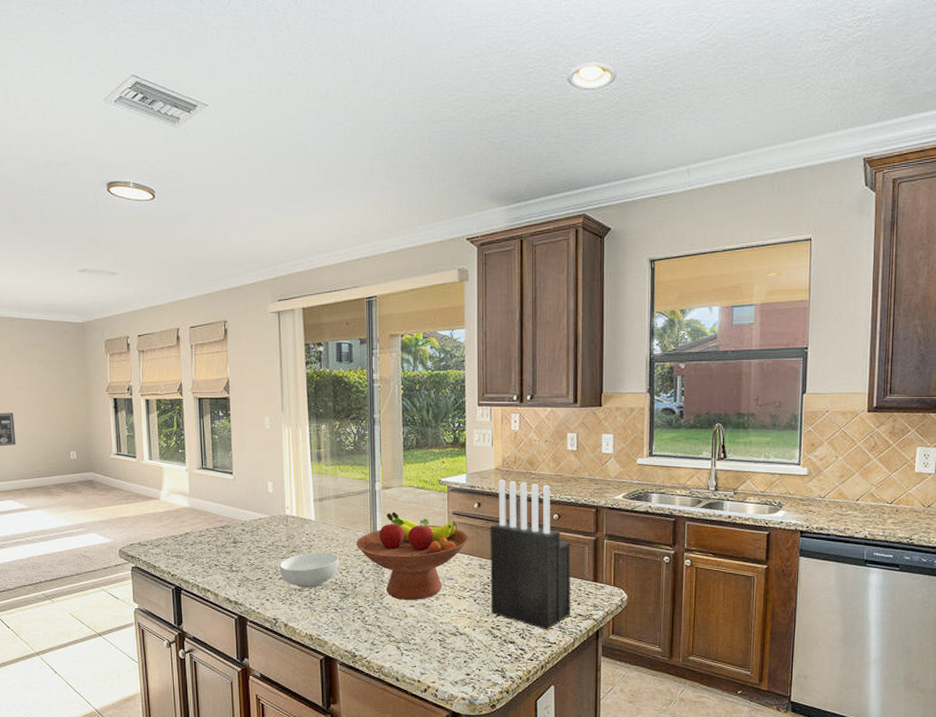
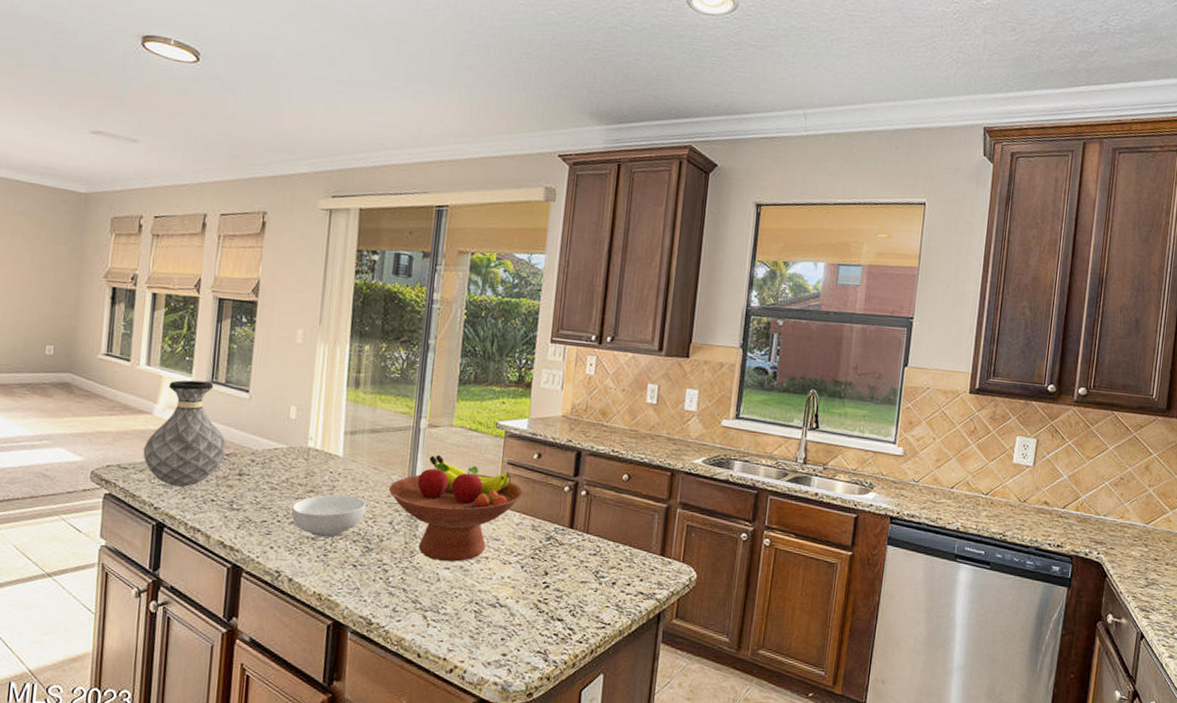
vase: none [156,468,221,557] -> present [143,380,227,488]
knife block: present [490,480,571,630] -> none [540,429,639,609]

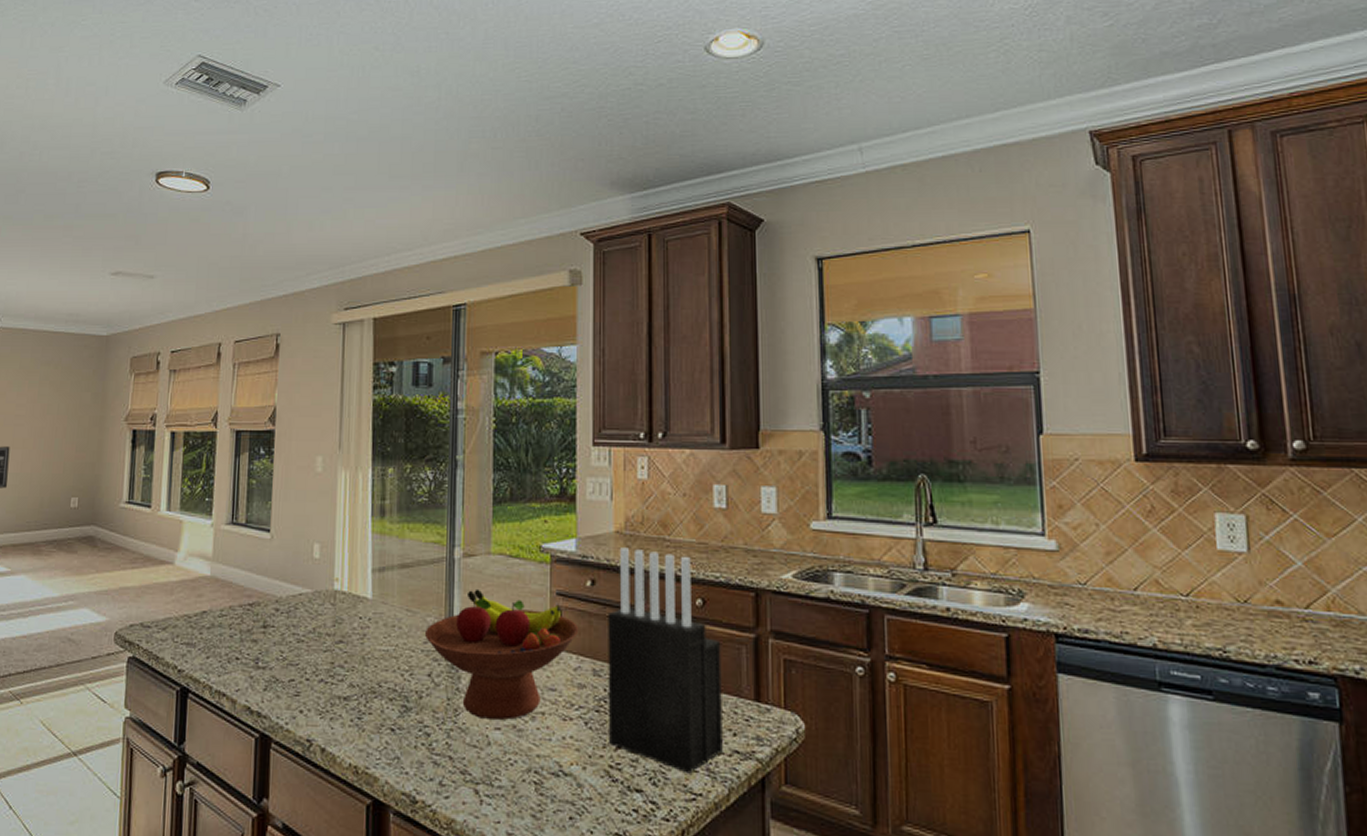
vase: present [143,380,227,488] -> none [165,523,249,646]
cereal bowl: present [291,494,366,538] -> none [320,644,401,696]
knife block: none [540,429,639,609] -> present [608,547,723,774]

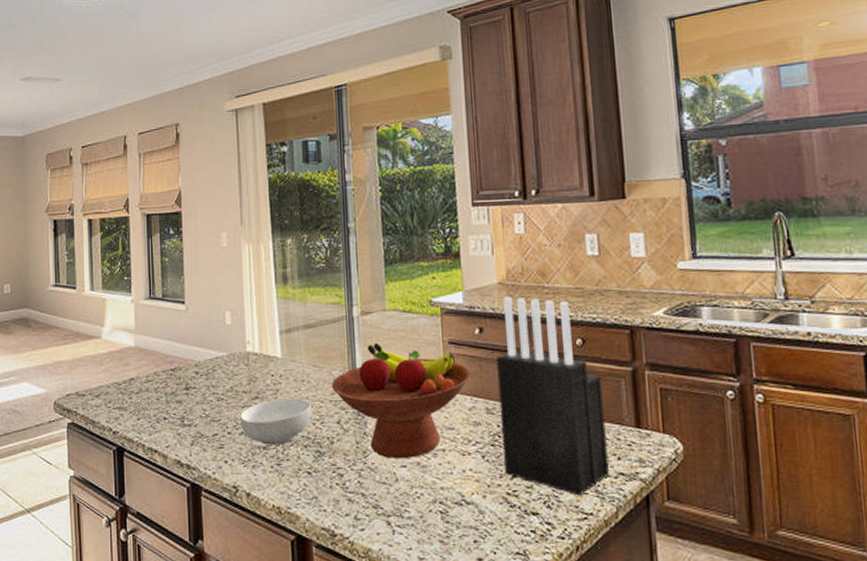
cereal bowl: none [320,644,401,696] -> present [240,398,312,445]

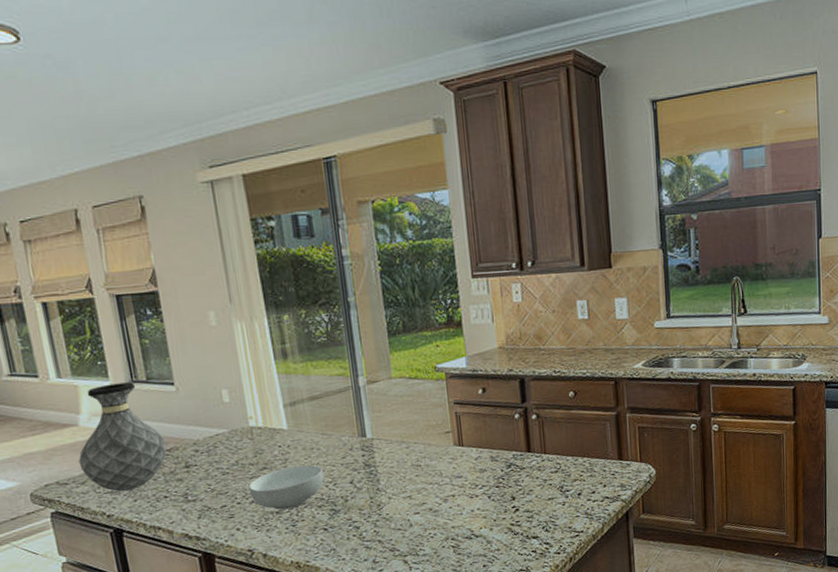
vase: none [97,298,171,409] -> present [78,382,167,492]
fruit bowl: present [332,342,471,458] -> none [342,408,476,508]
knife block: present [496,297,609,496] -> none [499,359,597,519]

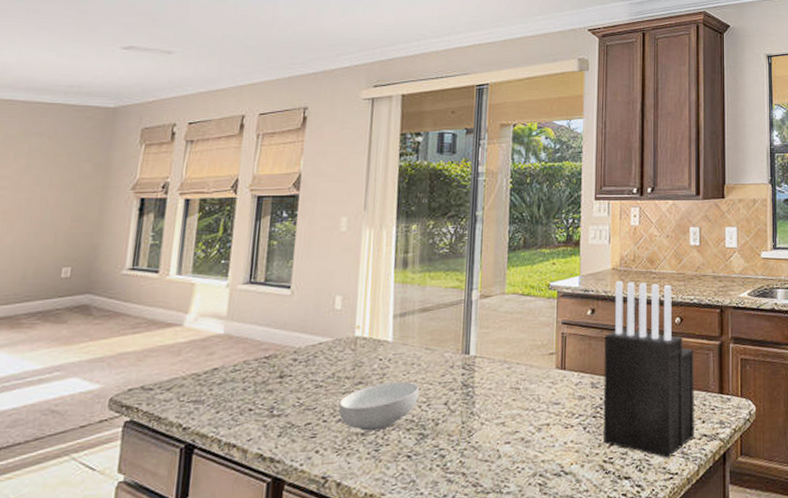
vase: present [78,382,167,492] -> none [171,283,266,402]
knife block: none [499,359,597,519] -> present [603,281,694,458]

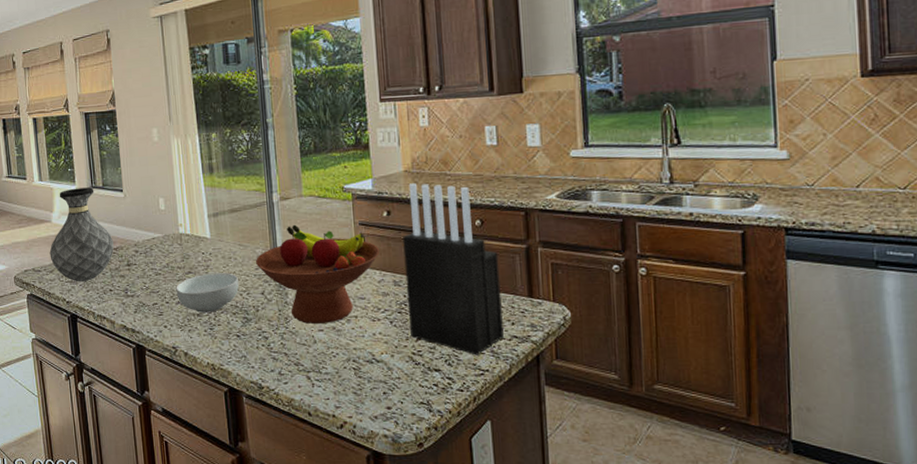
vase: none [171,283,266,402] -> present [49,187,114,282]
fruit bowl: none [443,324,581,436] -> present [256,224,380,324]

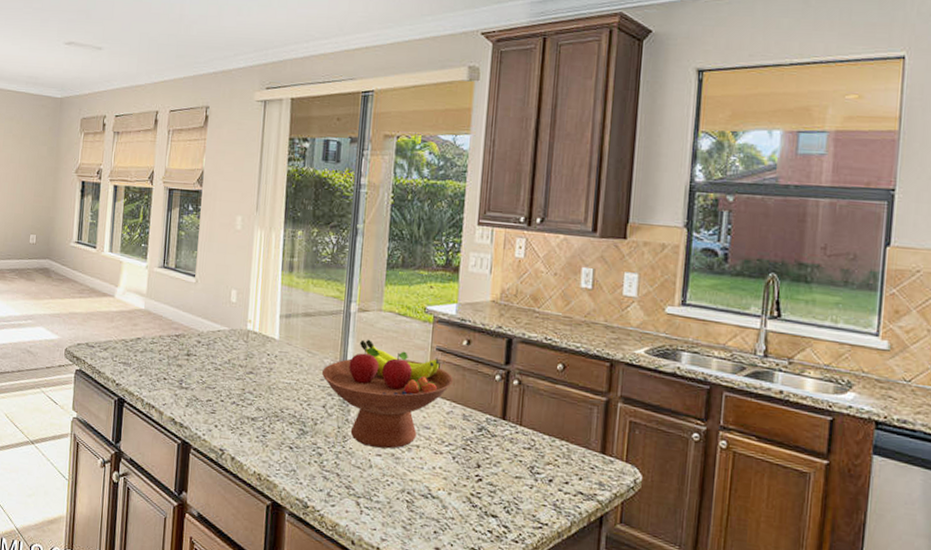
vase: present [49,187,114,282] -> none [107,265,176,366]
cereal bowl: present [176,273,239,313] -> none [233,376,301,419]
knife block: present [403,183,504,355] -> none [472,315,576,507]

